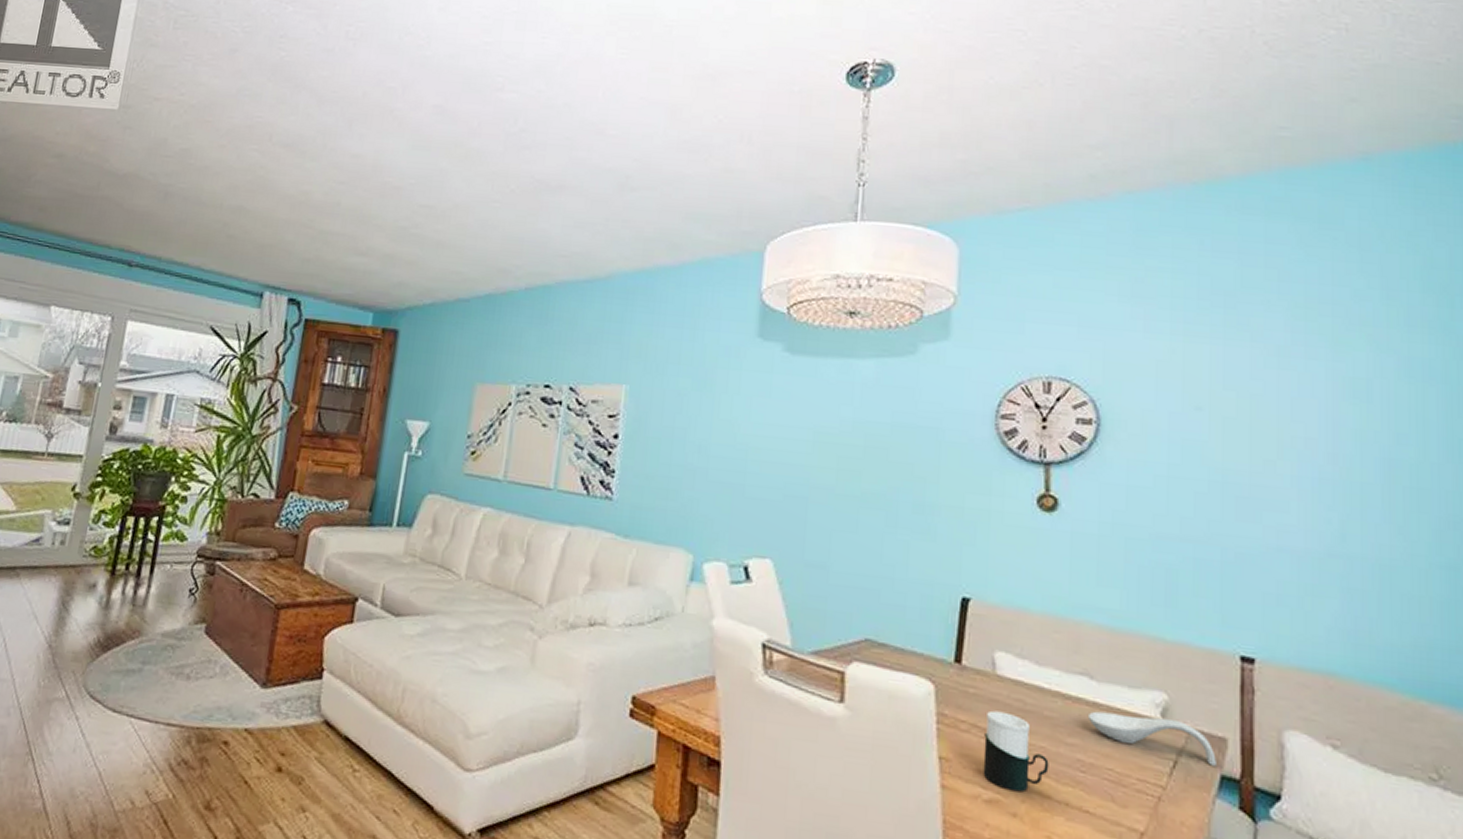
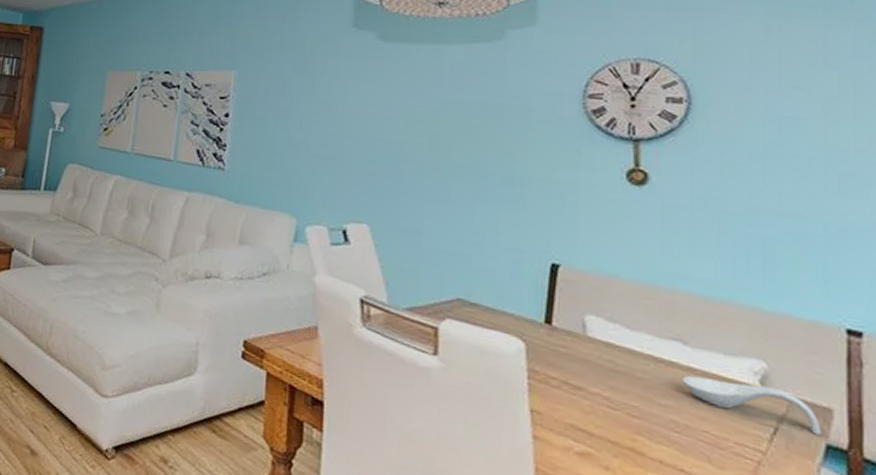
cup: present [983,710,1049,792] -> none [574,369,642,448]

